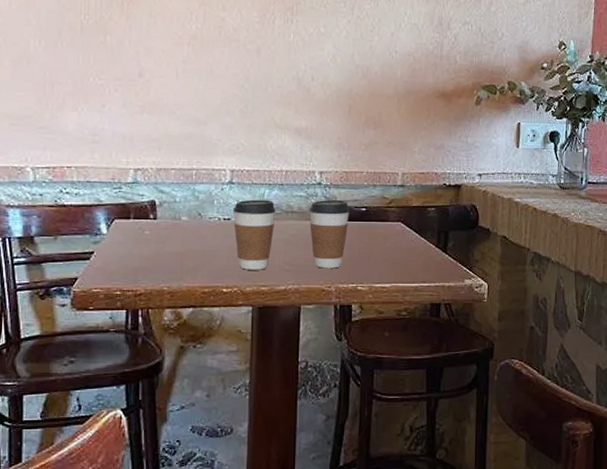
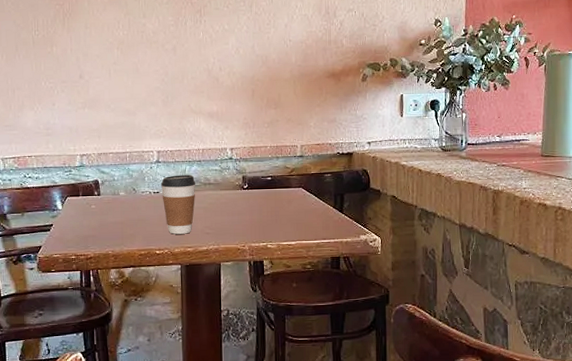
coffee cup: present [309,200,350,269] -> none [223,172,257,231]

